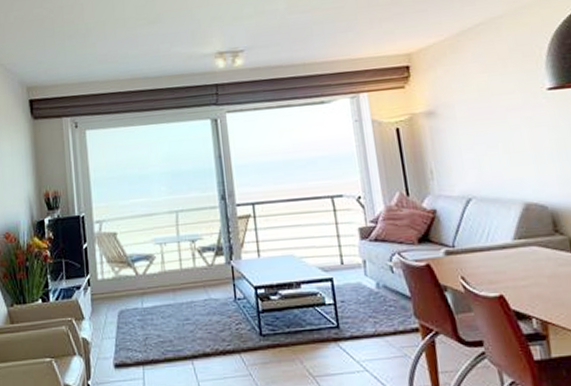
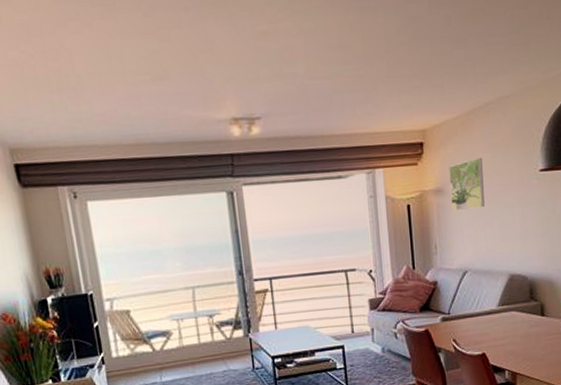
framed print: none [440,78,485,135] -> present [449,157,485,212]

